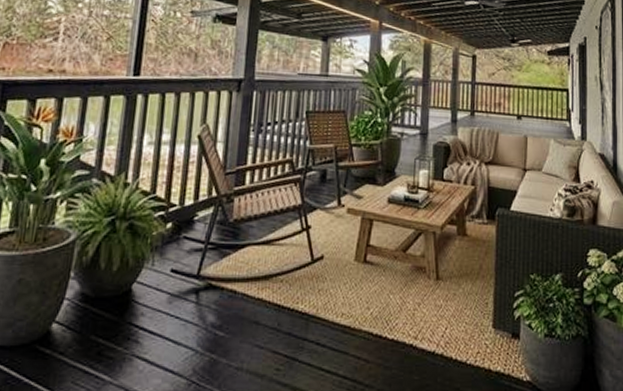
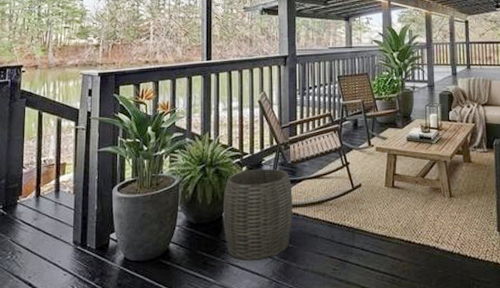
woven basket: none [131,226,232,352] -> present [223,168,293,260]

